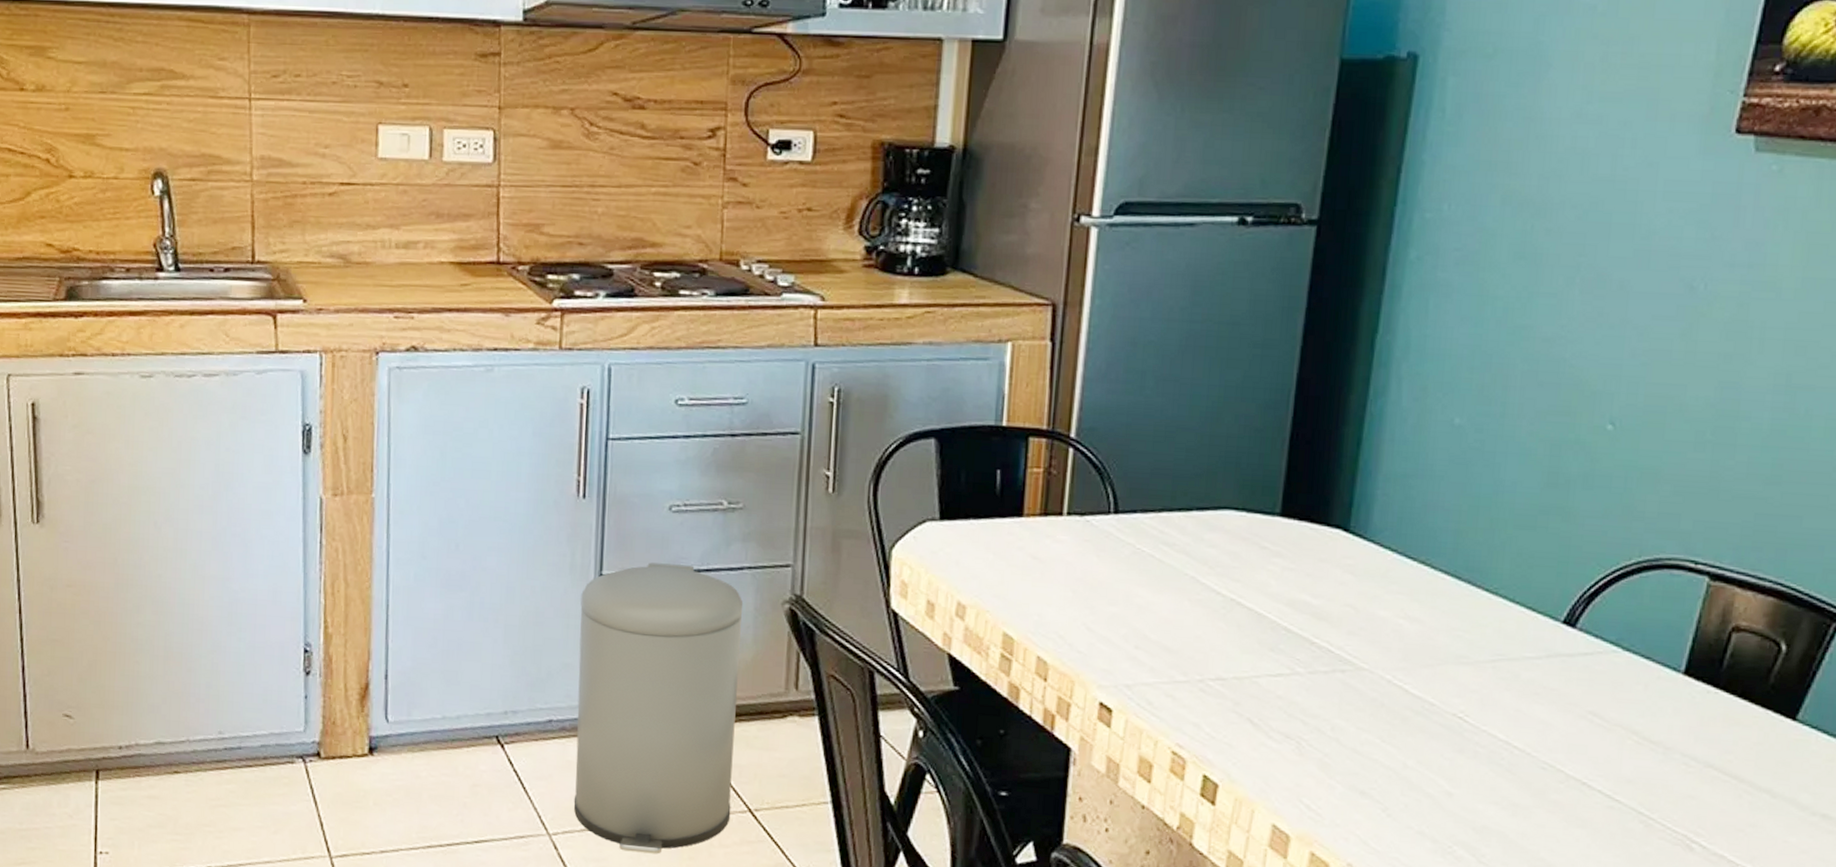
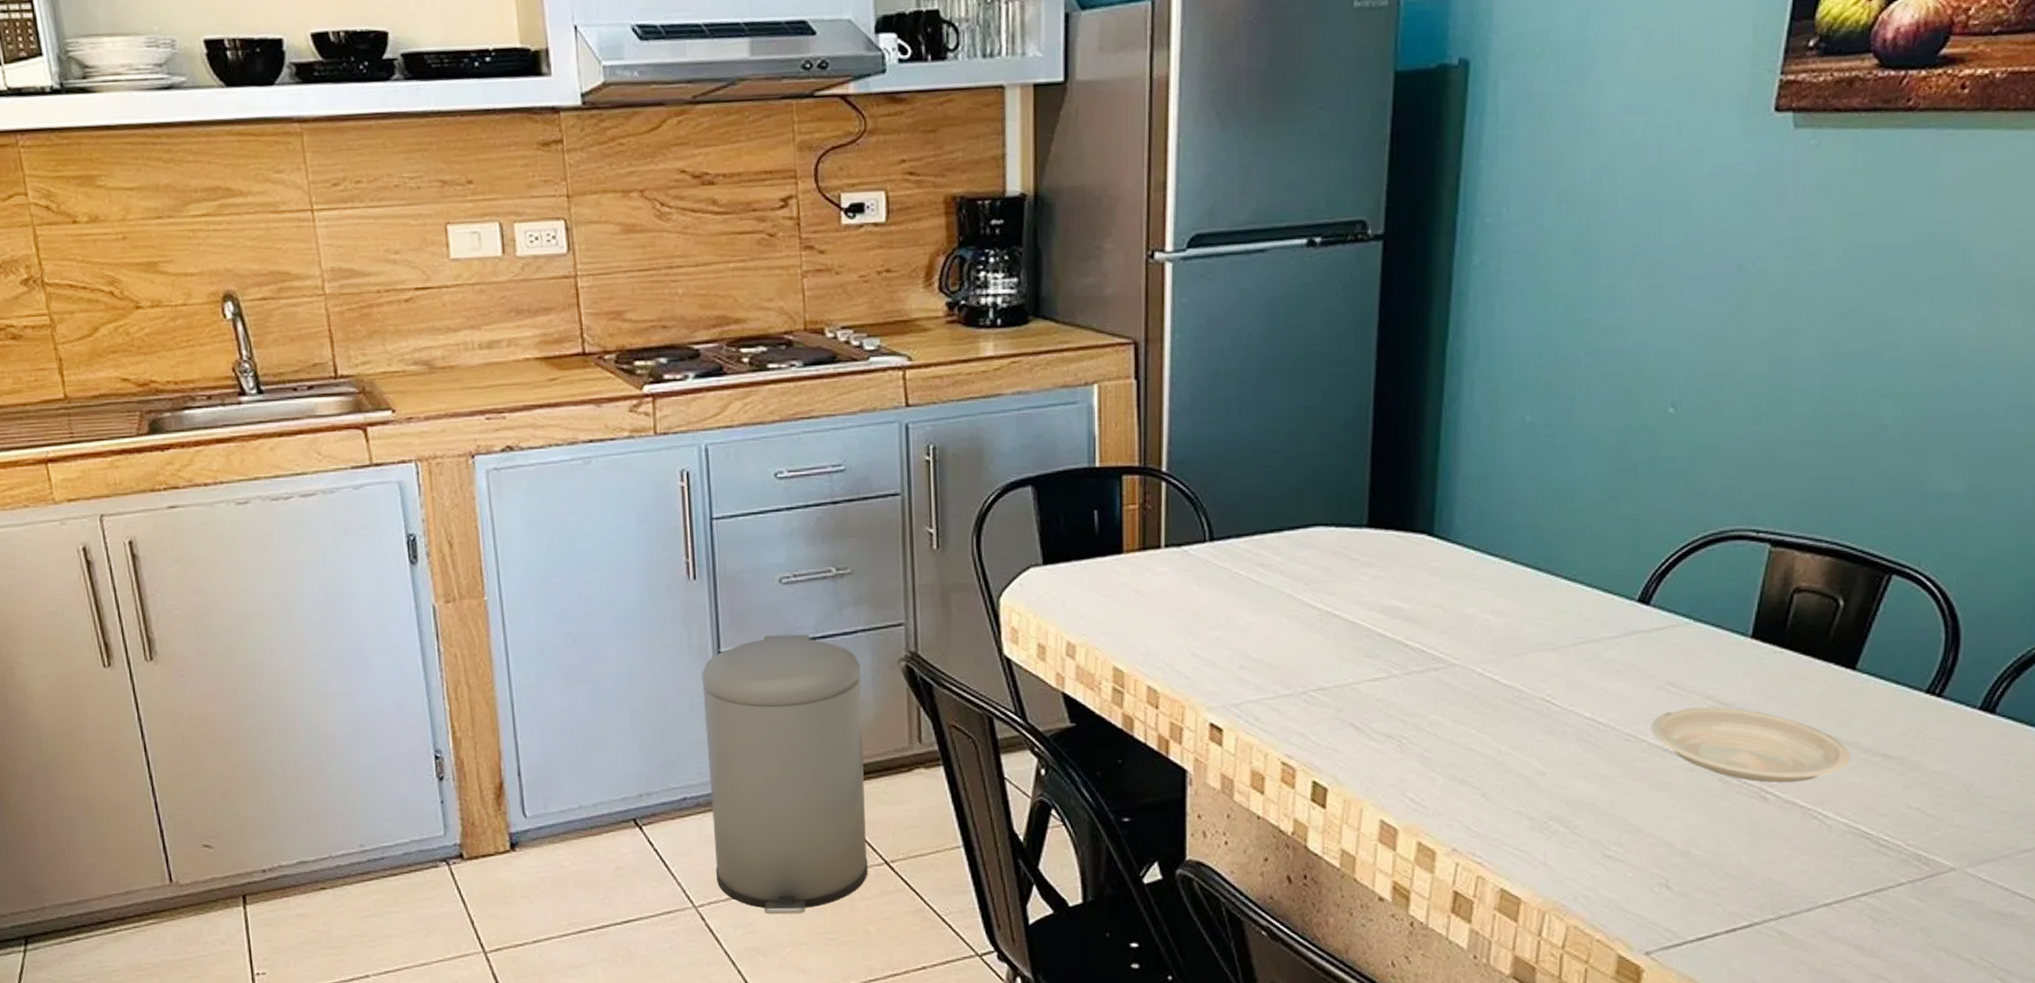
plate: none [1569,741,1787,834] -> present [1651,707,1851,783]

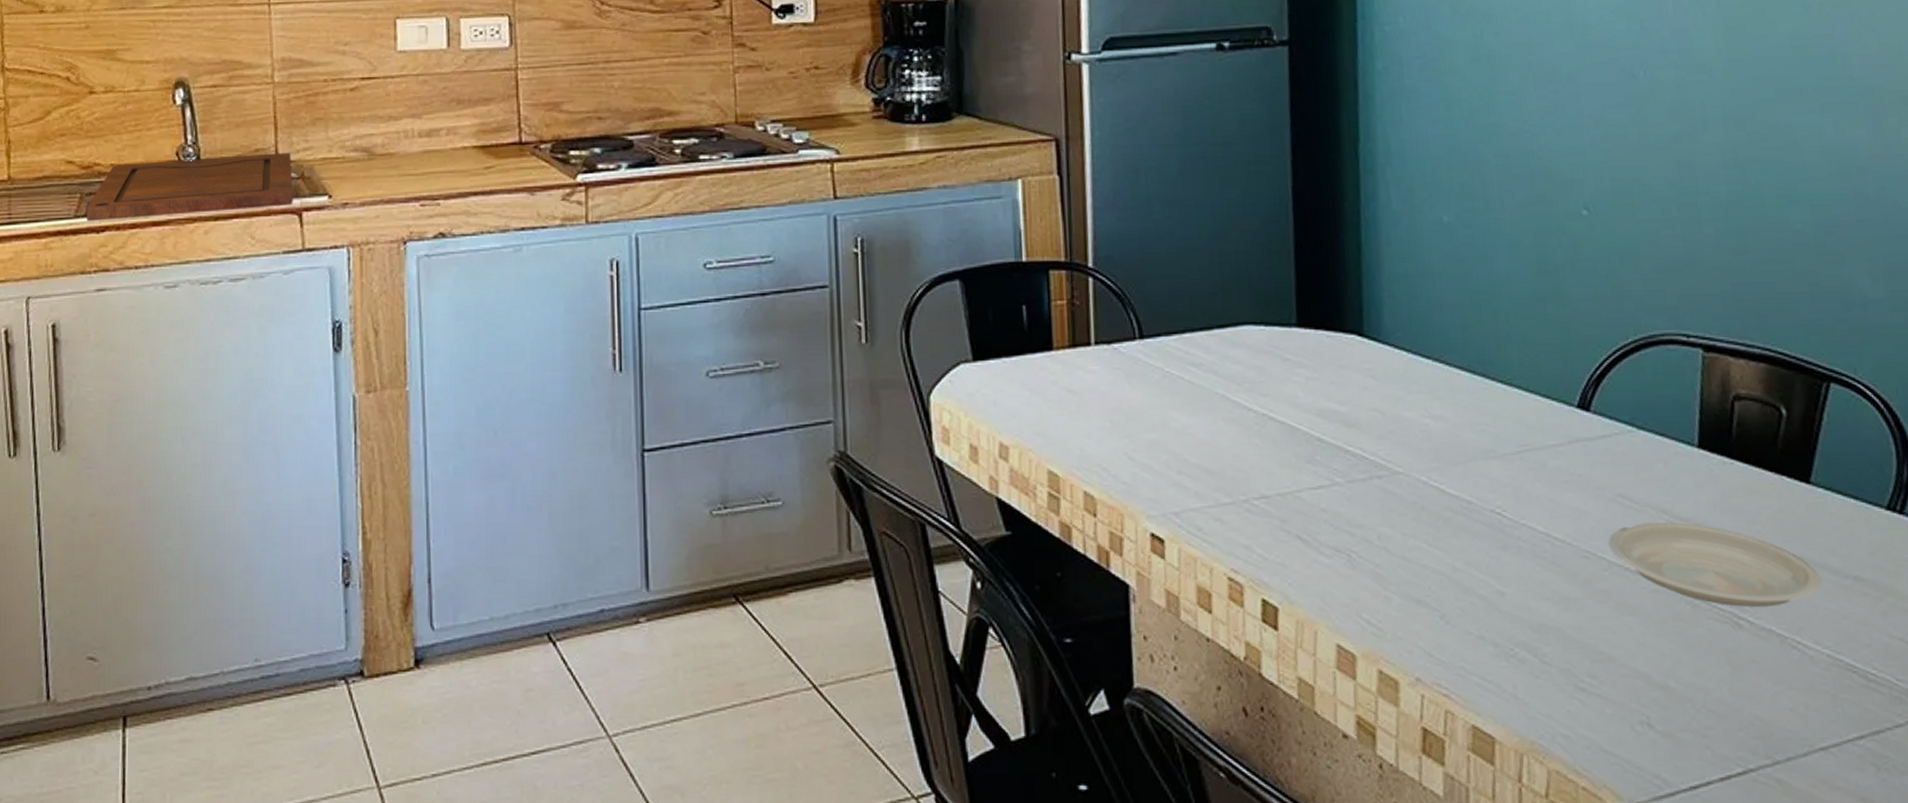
cutting board: none [147,367,357,440] -> present [86,152,293,222]
pedal bin: present [702,634,868,915] -> none [625,431,795,746]

